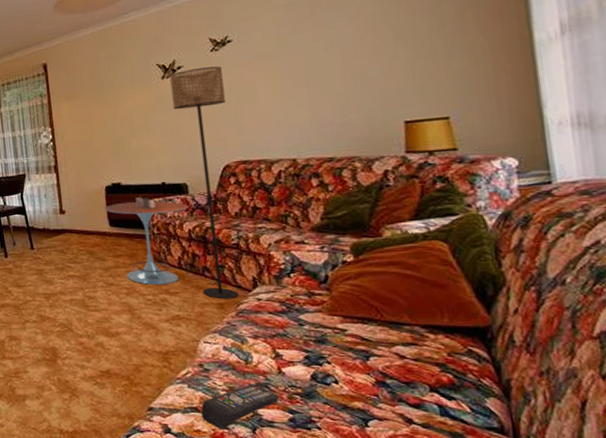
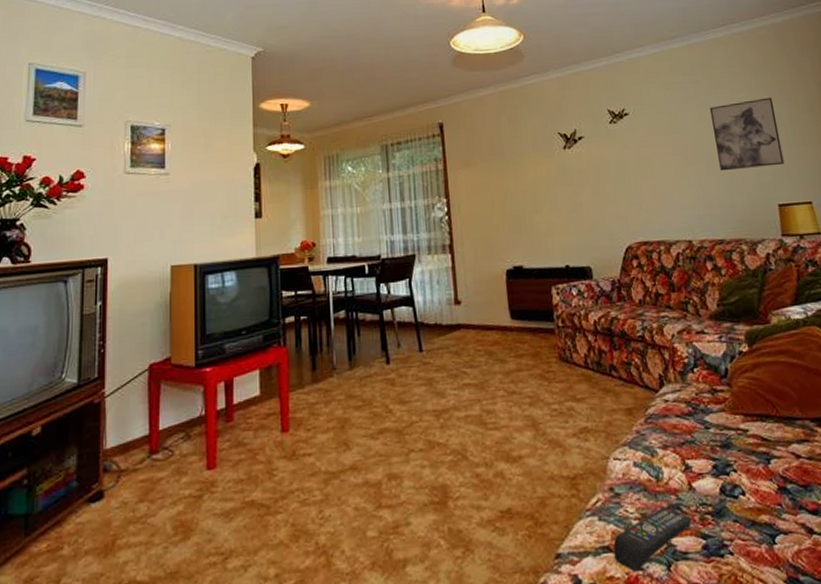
side table: present [104,195,188,285] -> none [505,280,593,391]
floor lamp: present [169,66,240,299] -> none [571,139,648,404]
wall art: none [326,9,417,91] -> present [709,97,785,171]

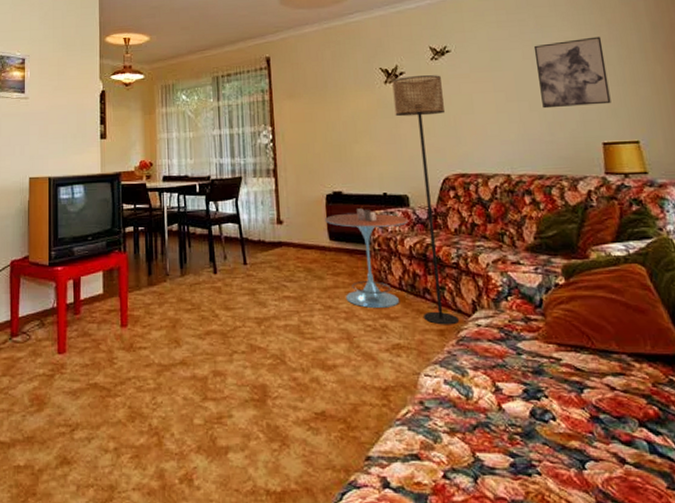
side table: none [505,280,593,391] -> present [324,206,409,308]
floor lamp: none [571,139,648,404] -> present [392,75,460,325]
remote control: present [613,507,692,571] -> none [421,425,500,480]

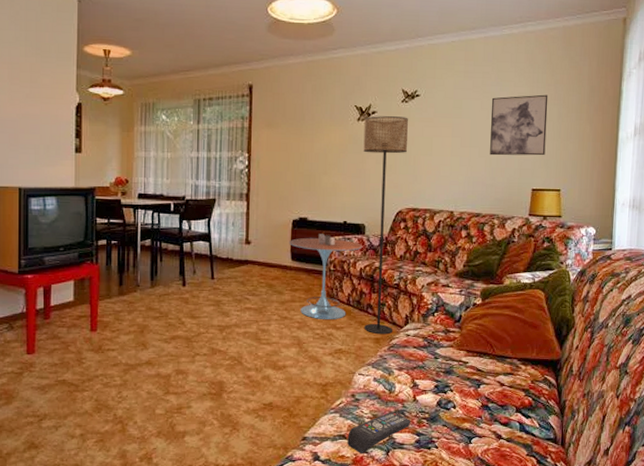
remote control: none [421,425,500,480] -> present [347,412,411,453]

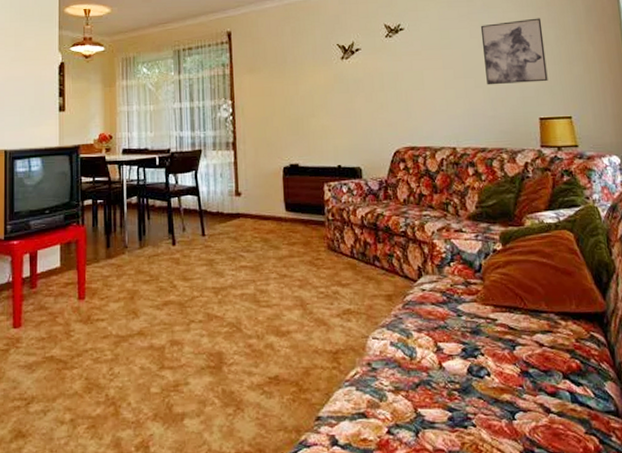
side table: present [288,231,363,319] -> none [281,177,362,276]
remote control: present [347,412,411,453] -> none [368,383,440,436]
floor lamp: present [363,116,408,335] -> none [348,52,406,291]

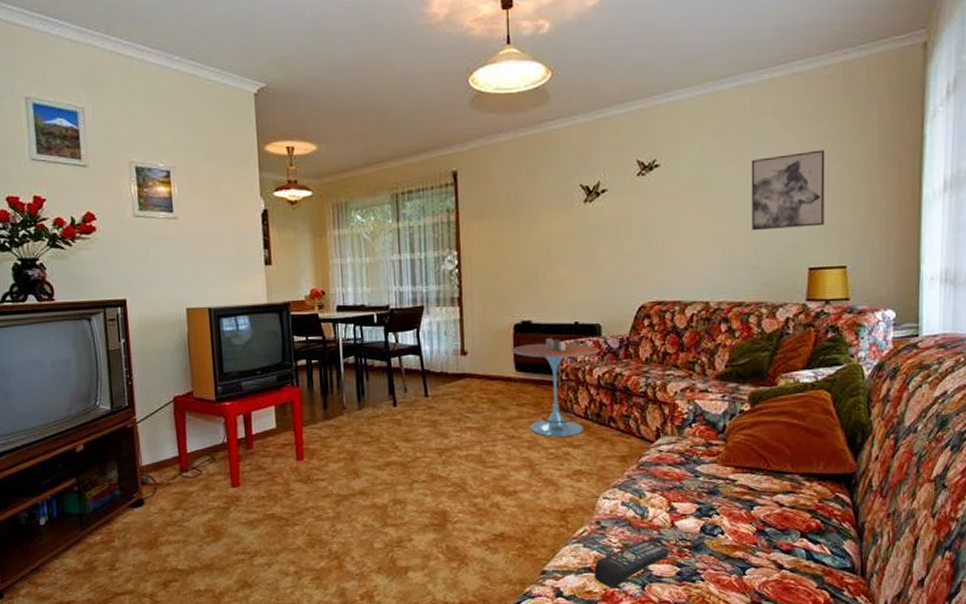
side table: none [281,177,362,276] -> present [511,335,600,437]
remote control: none [368,383,440,436] -> present [594,540,670,588]

